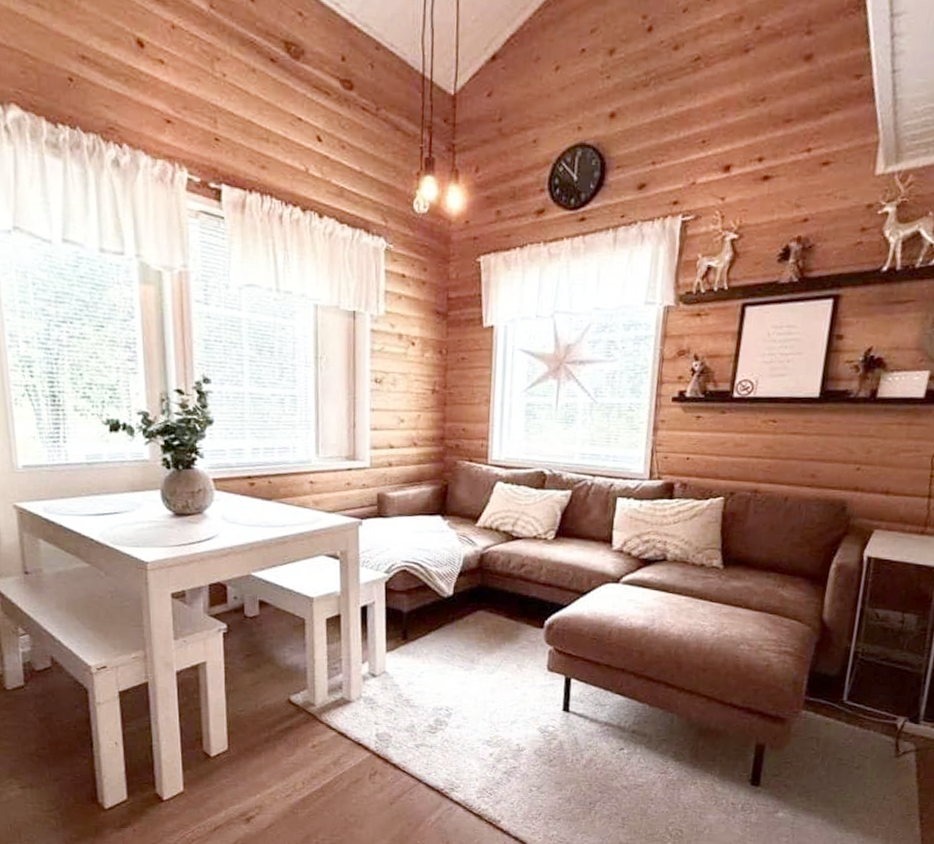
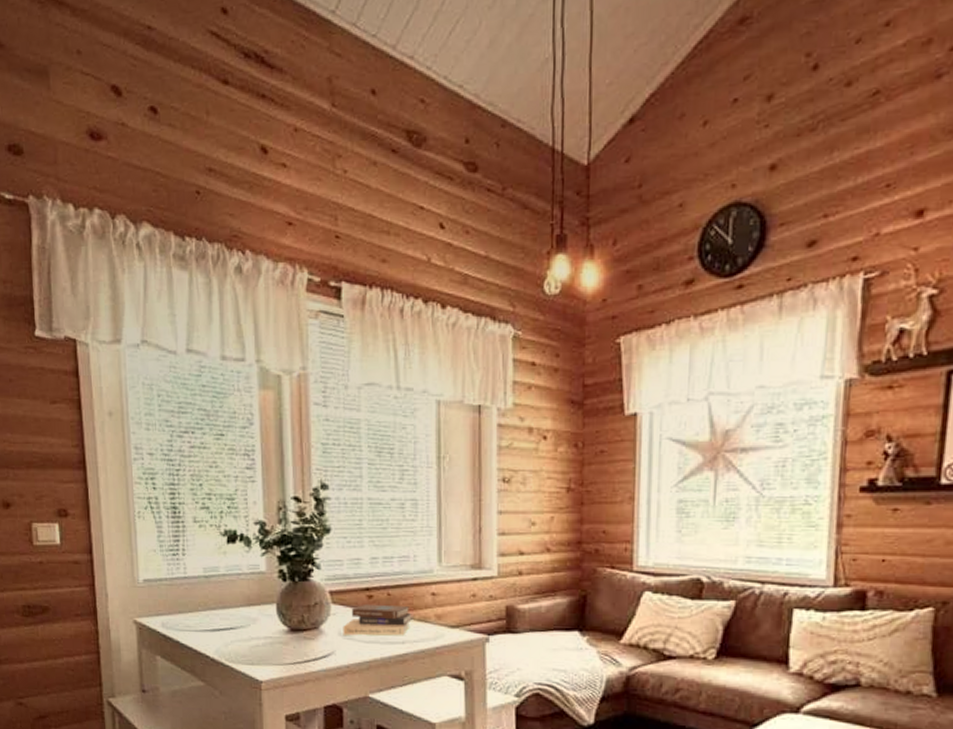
books: none [226,490,292,521] -> present [343,603,412,637]

